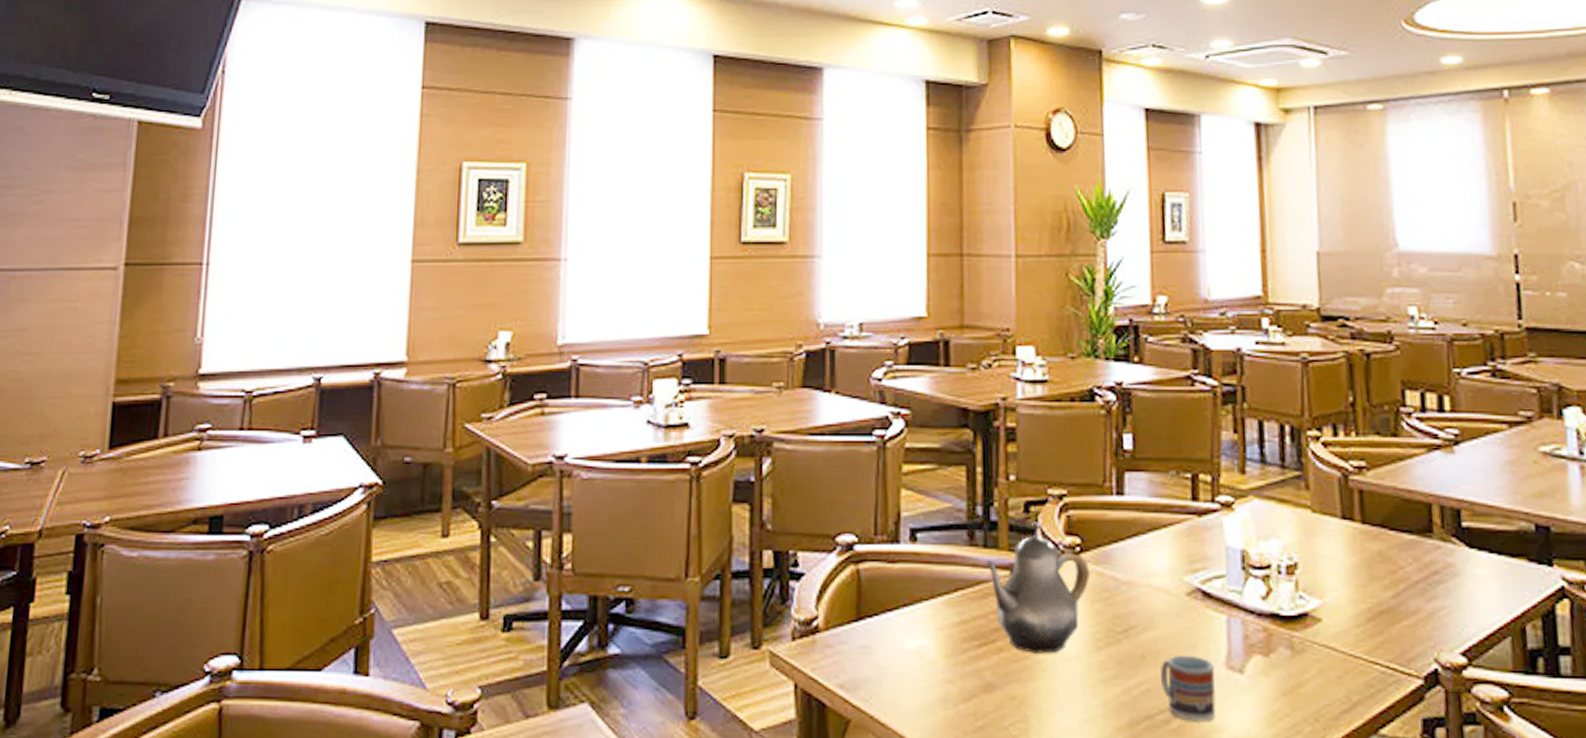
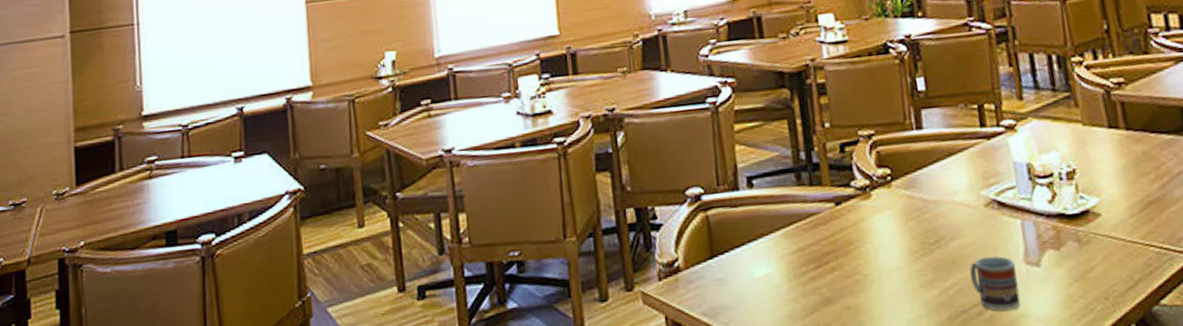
teapot: present [985,522,1091,654] -> none [812,159,902,269]

